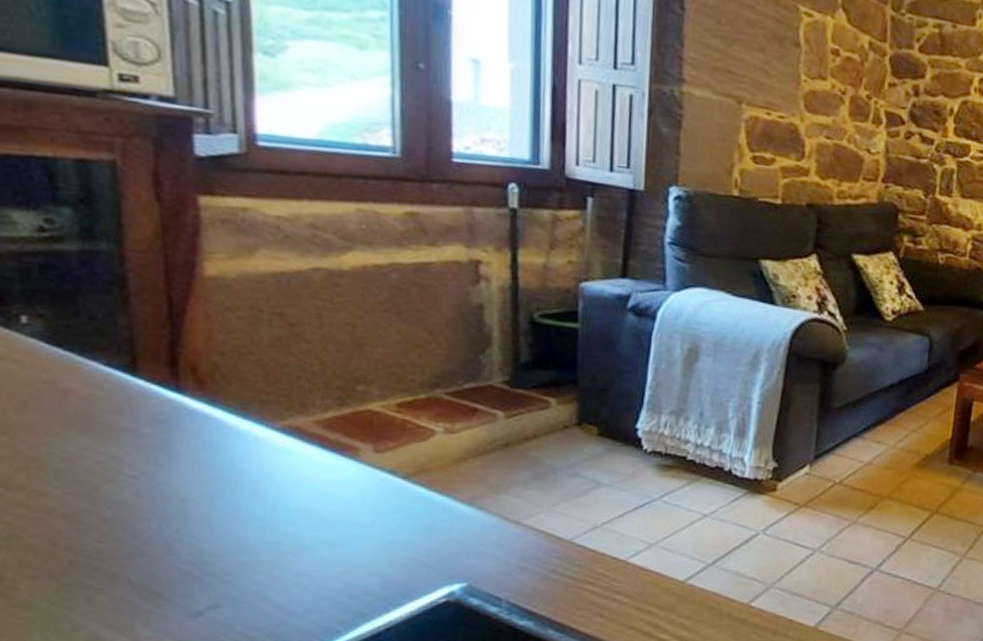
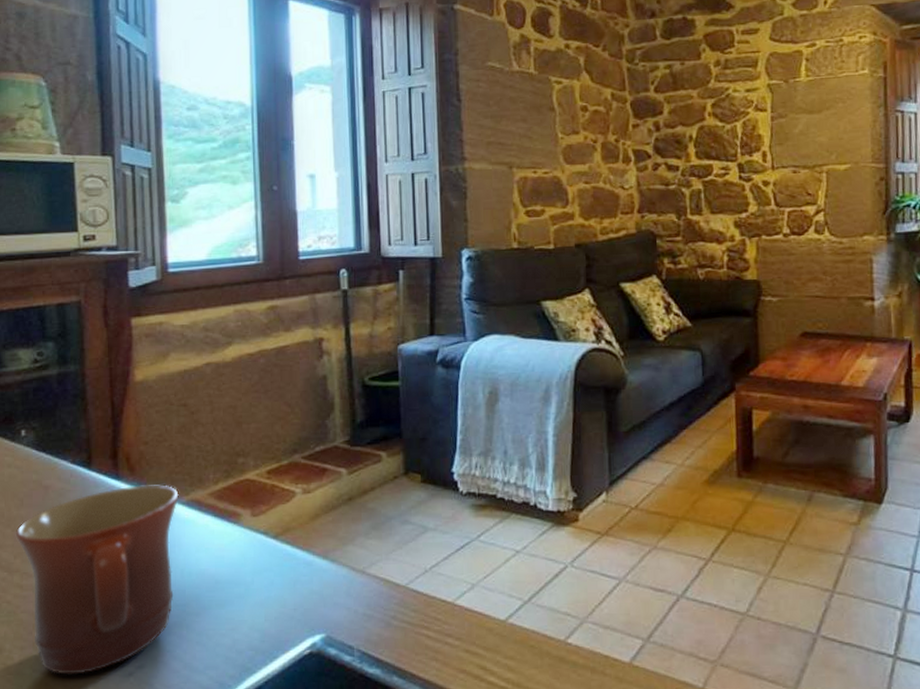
mug: none [17,401,271,611] -> present [16,485,179,675]

